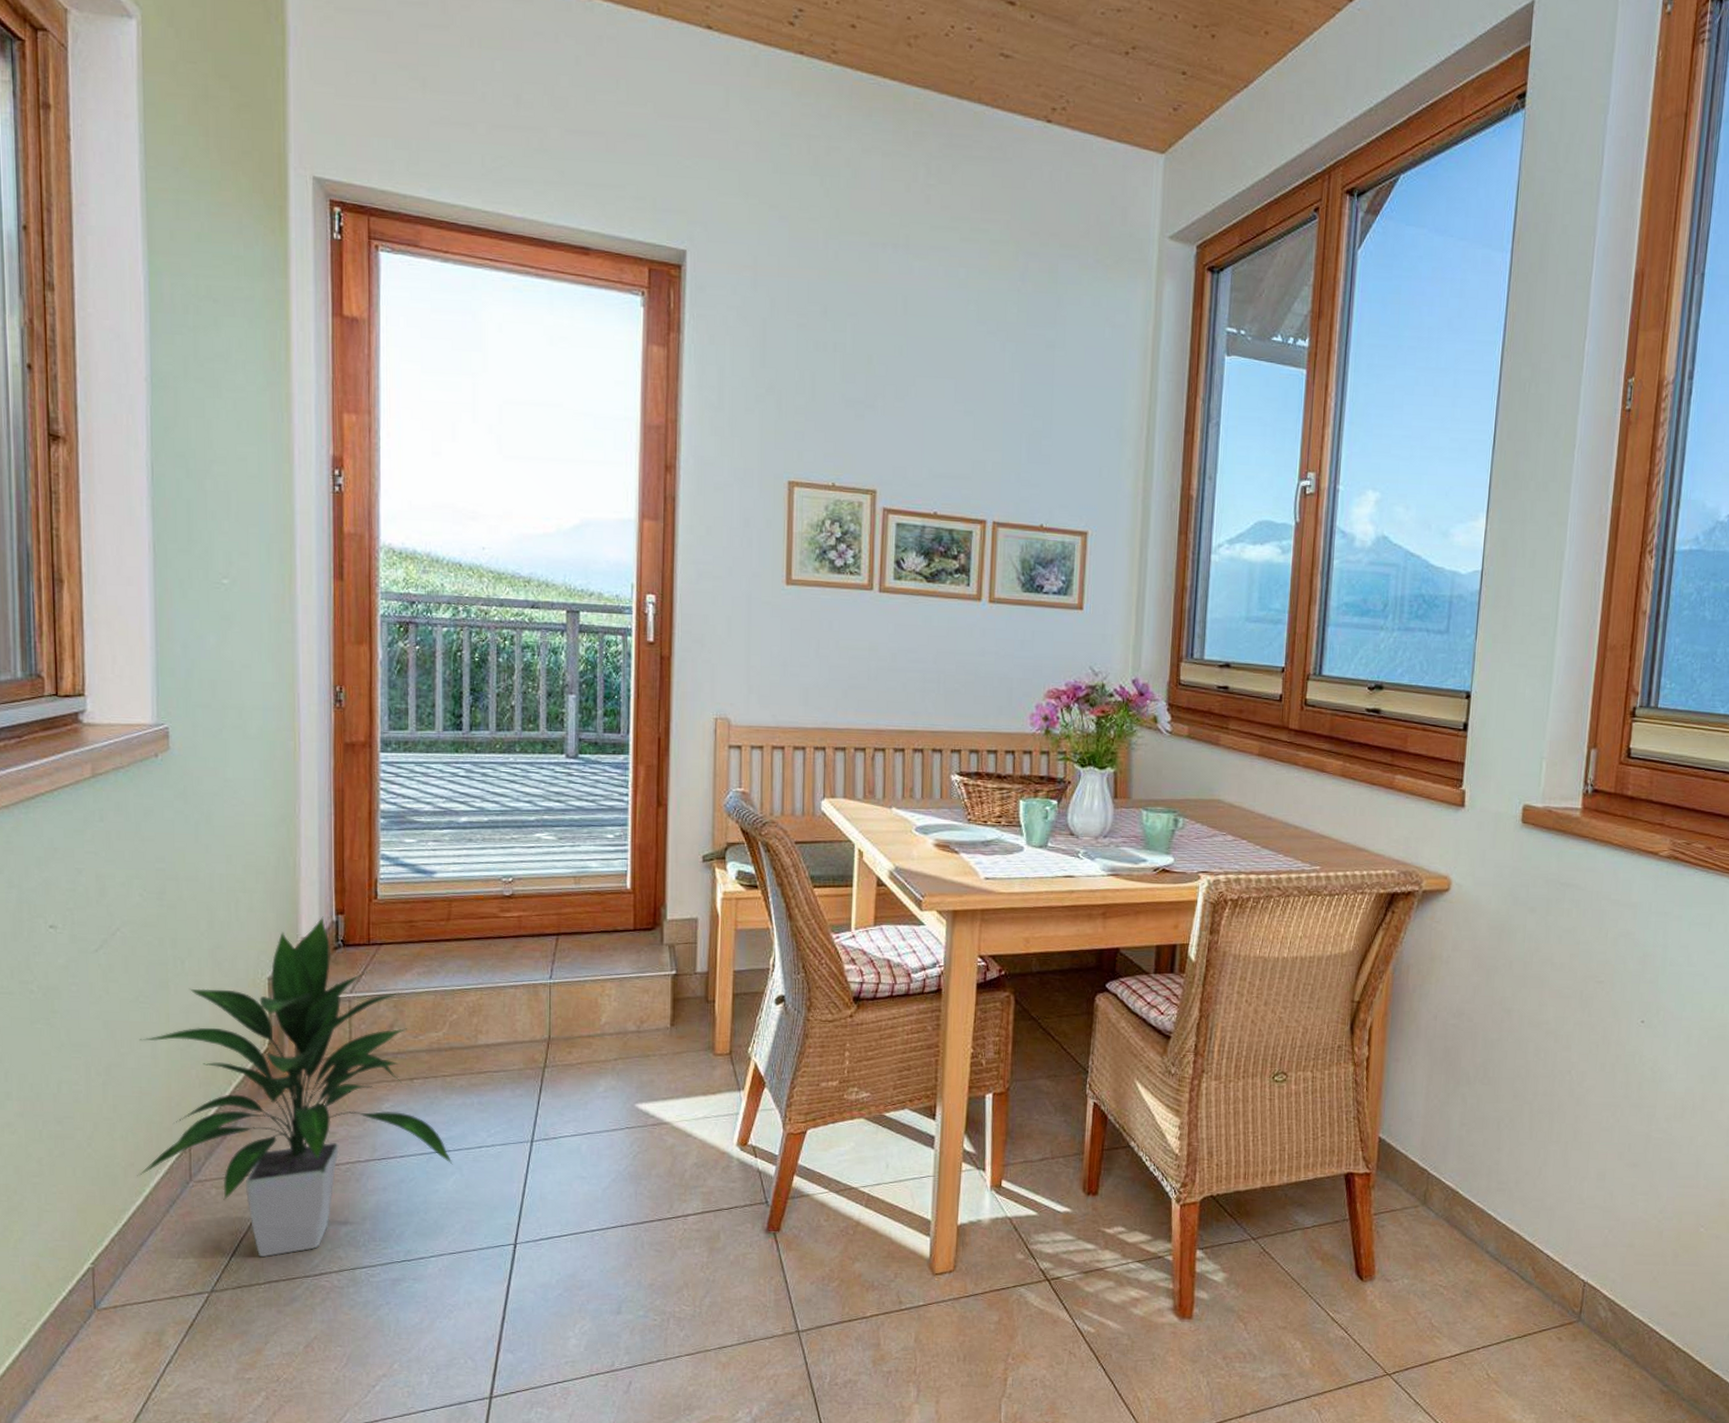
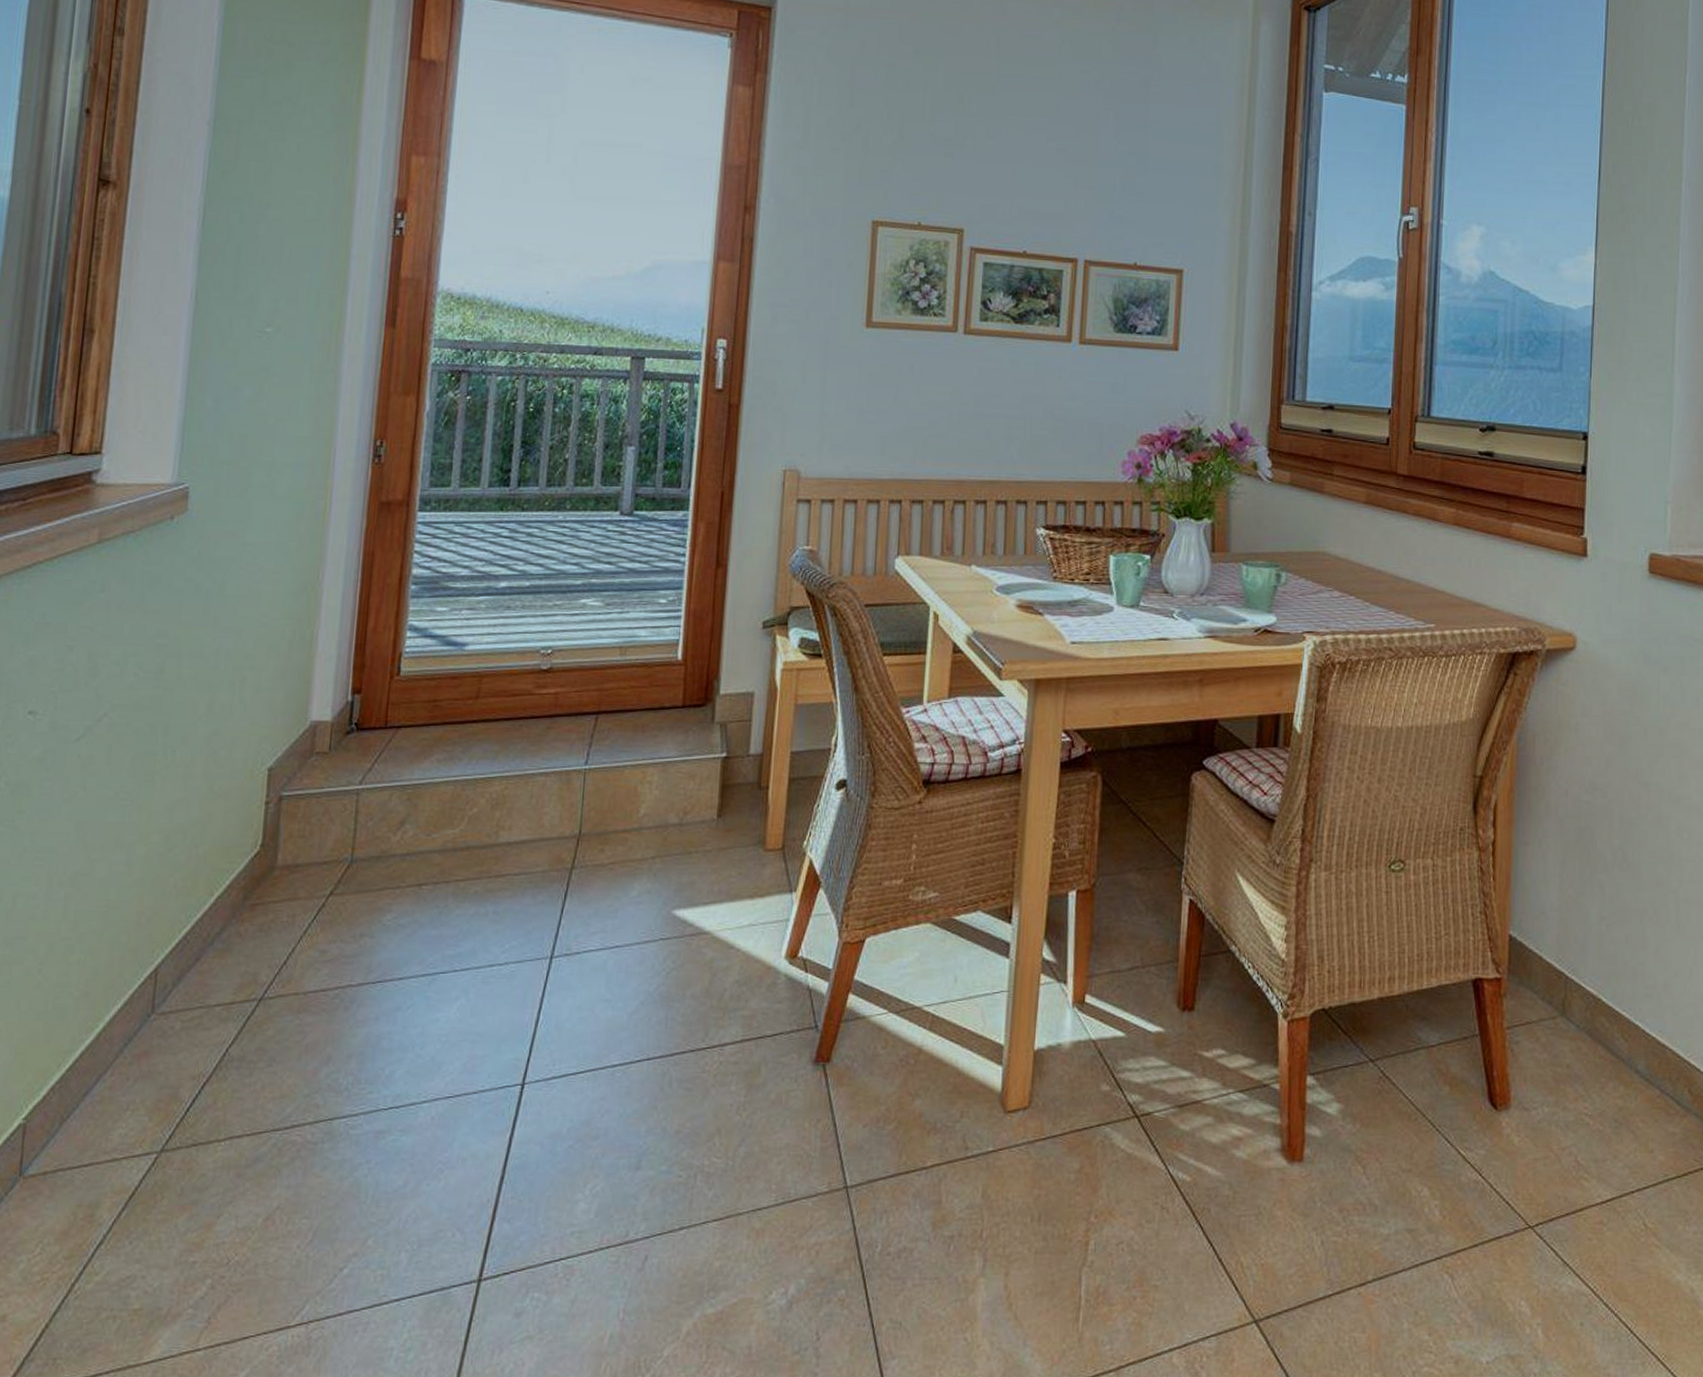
indoor plant: present [137,916,453,1258] -> none [91,696,459,1107]

